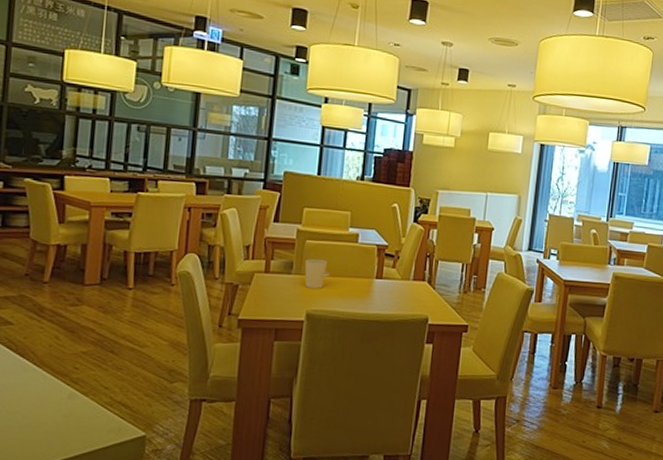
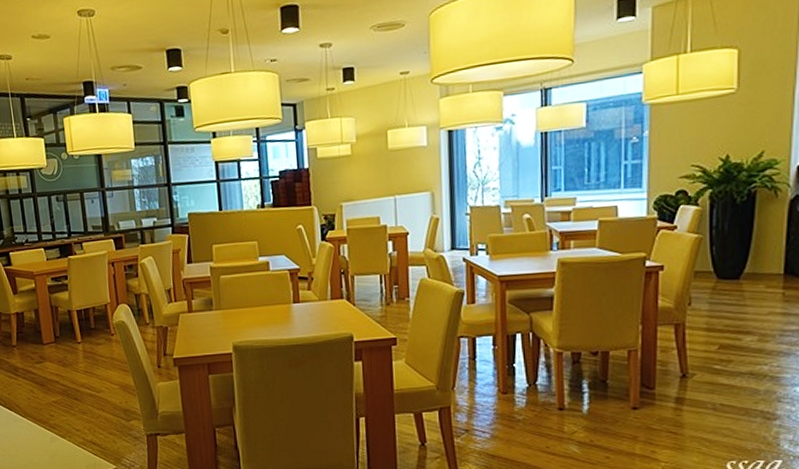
cup: present [304,258,330,290] -> none [222,292,248,322]

